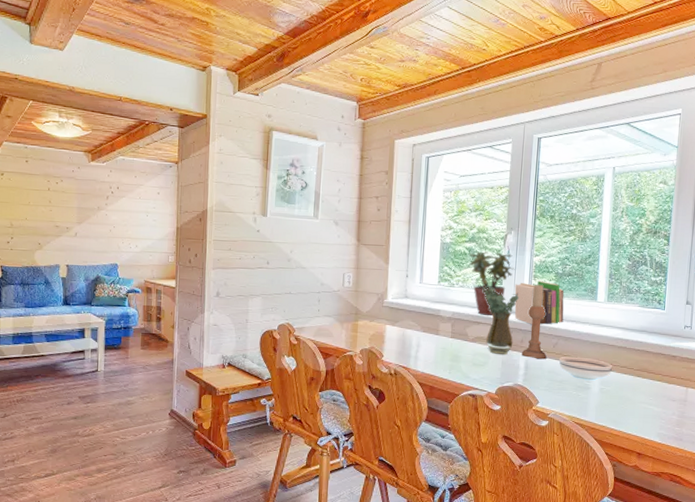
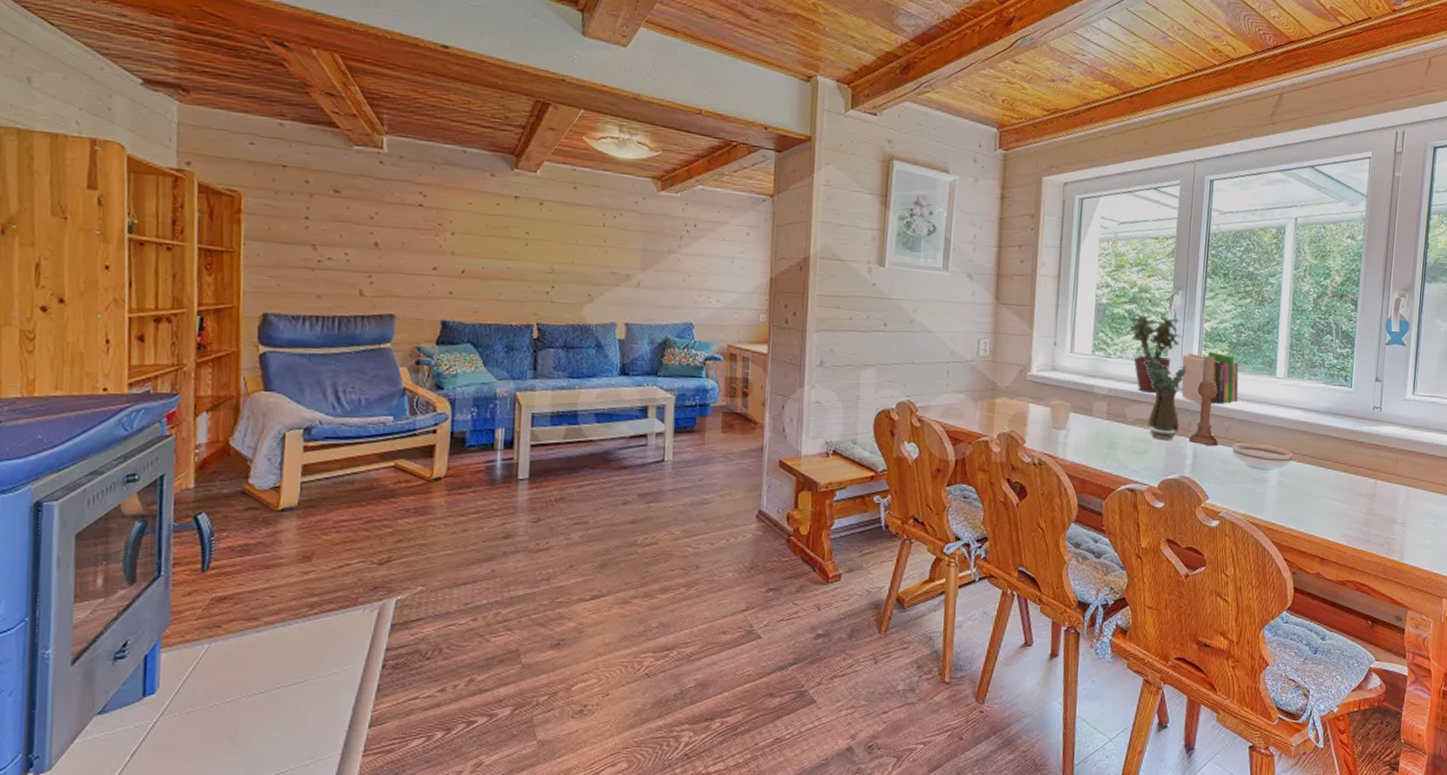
cup: none [403,323,421,347] -> present [1049,401,1072,431]

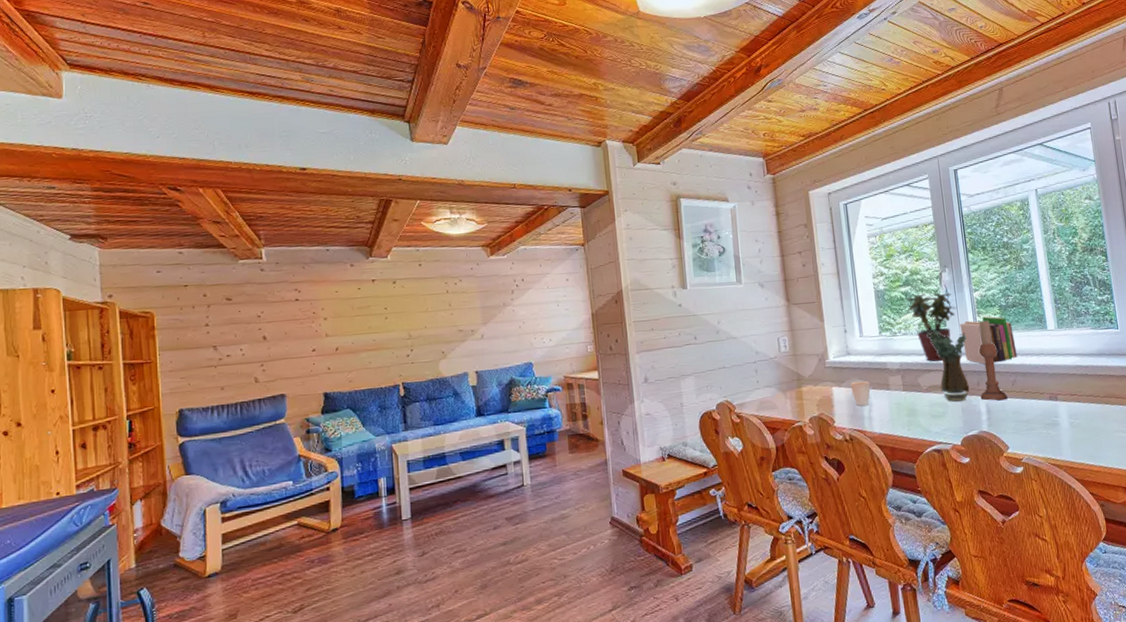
bowl: present [1231,442,1294,471] -> none [1020,391,1078,416]

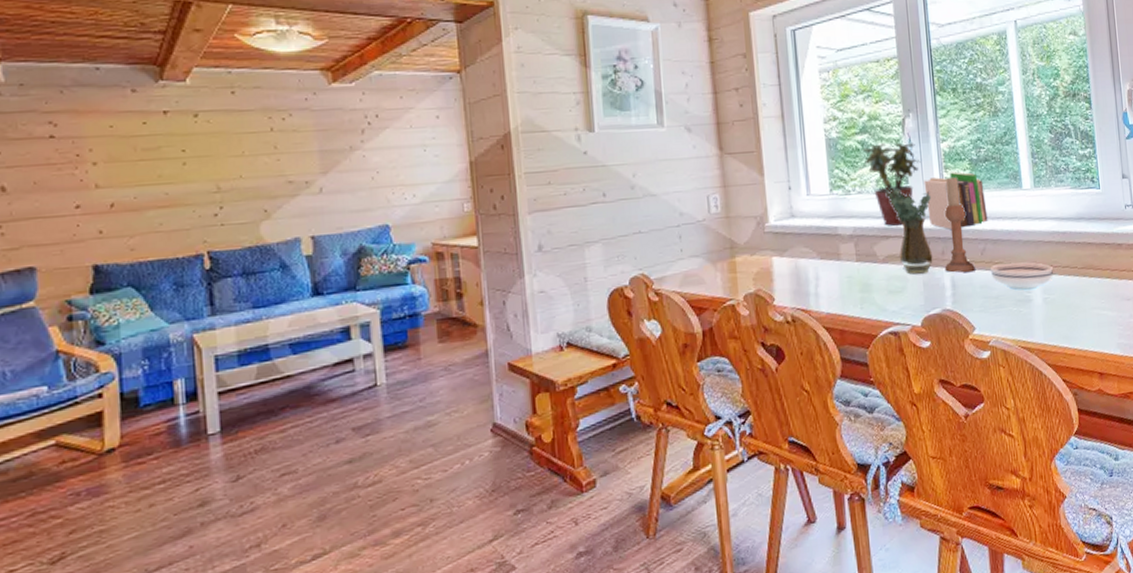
cup: present [850,380,871,407] -> none [794,249,818,281]
bowl: none [1020,391,1078,416] -> present [989,262,1054,290]

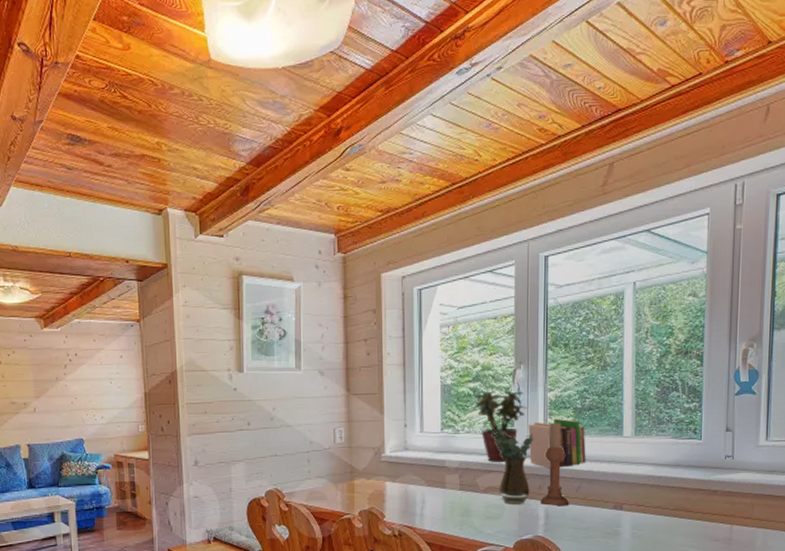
bowl: present [989,262,1054,290] -> none [583,500,645,525]

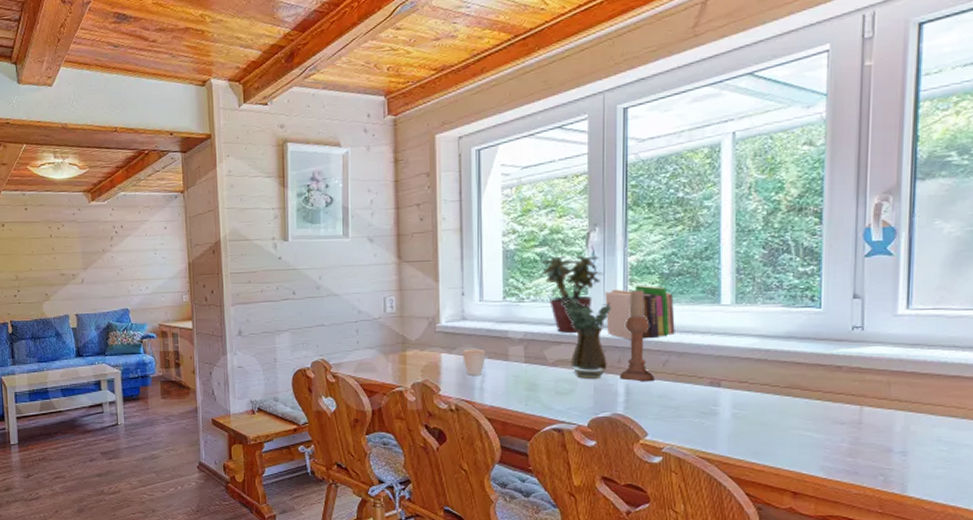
cup: none [405,477,425,504] -> present [463,349,485,377]

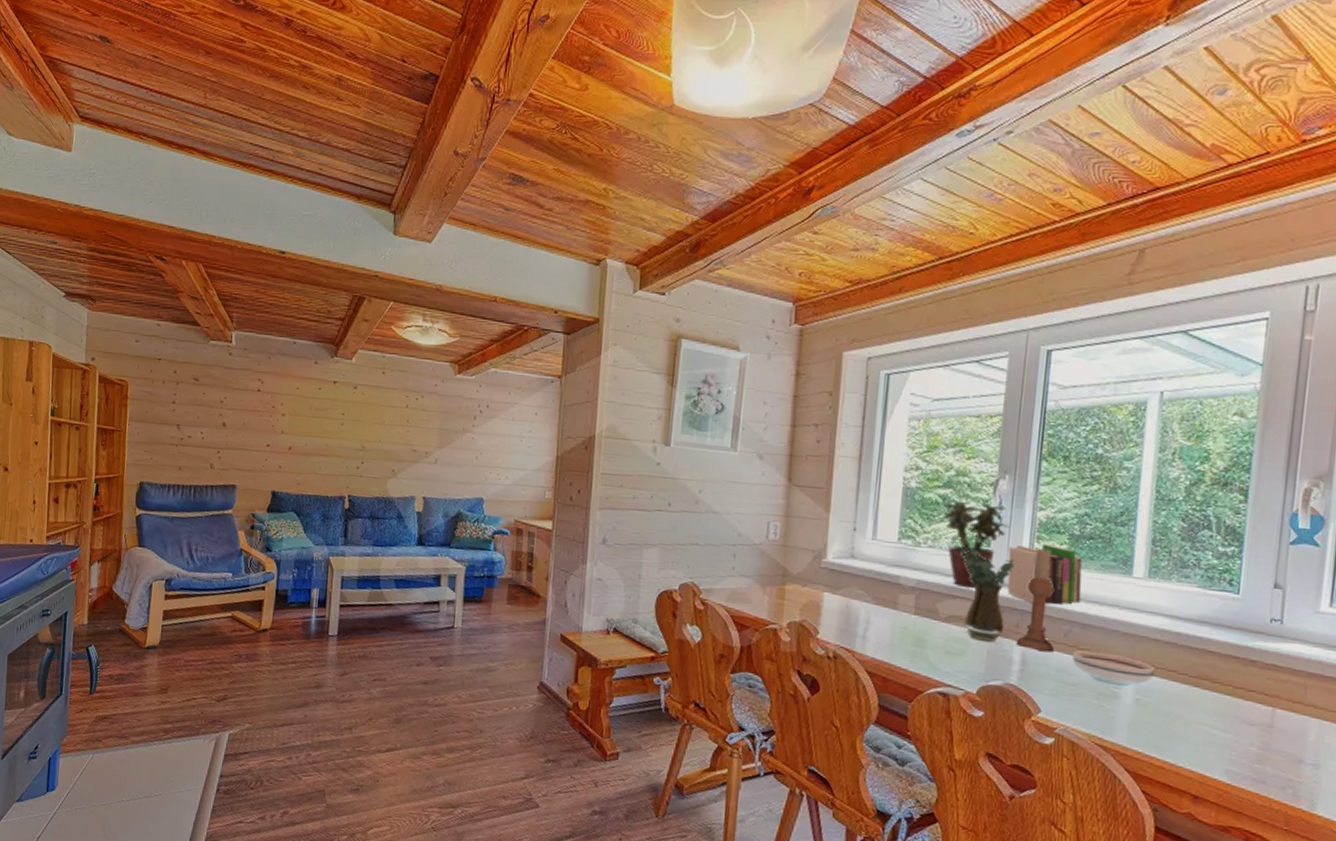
cup: present [463,349,485,377] -> none [847,590,873,623]
bowl: none [671,375,749,403] -> present [1072,650,1156,686]

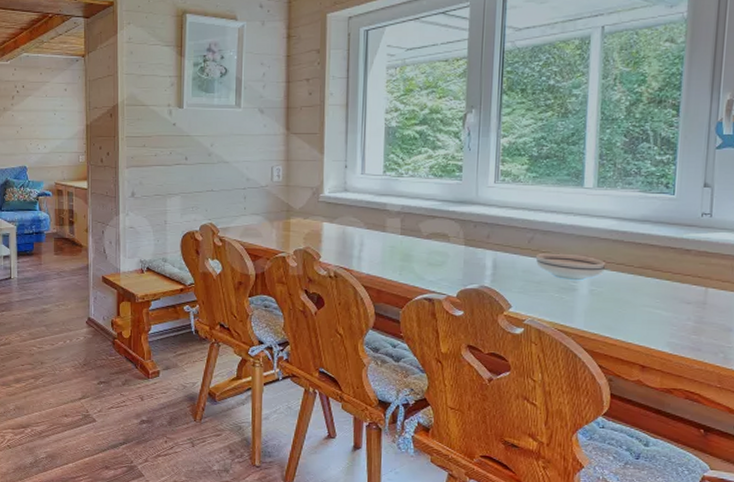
potted plant: present [943,500,1009,588] -> none [420,135,477,208]
vase: present [960,544,1014,643] -> none [437,171,483,253]
books: present [1007,543,1083,605] -> none [477,165,541,217]
candlestick: present [1016,549,1054,652] -> none [488,171,520,257]

